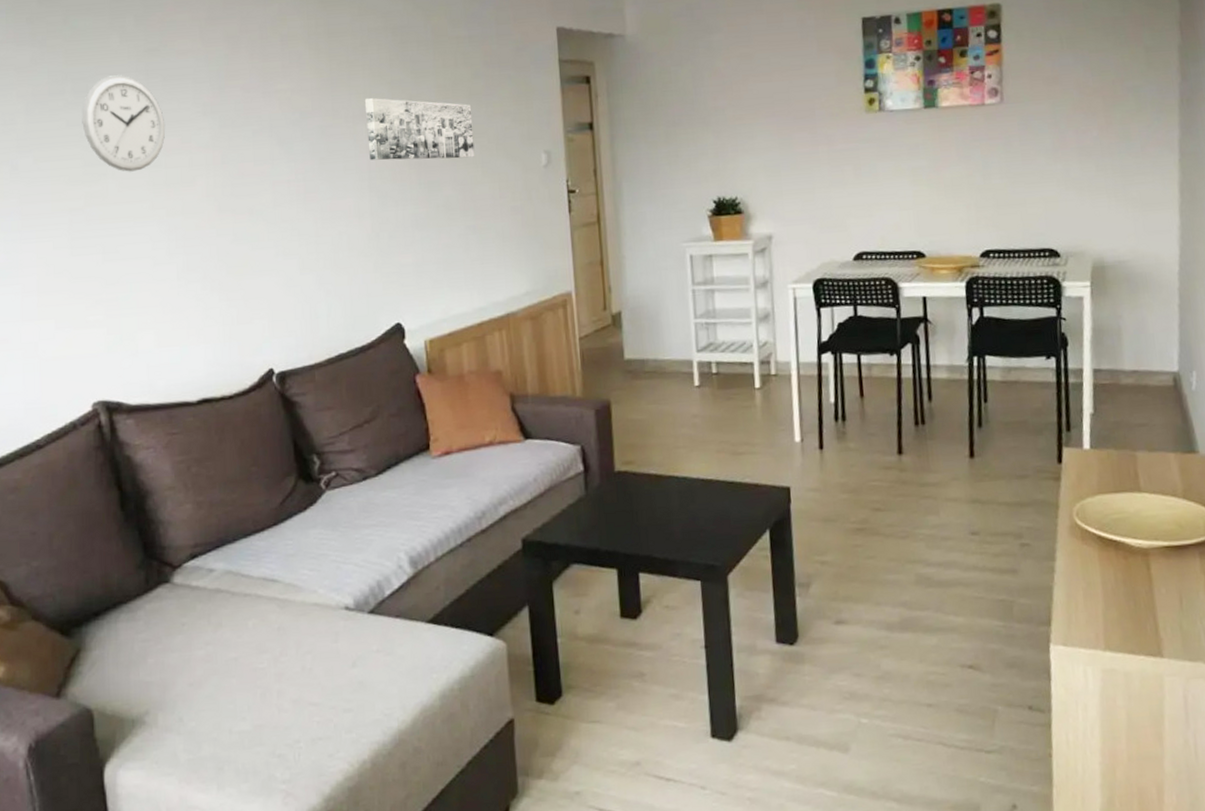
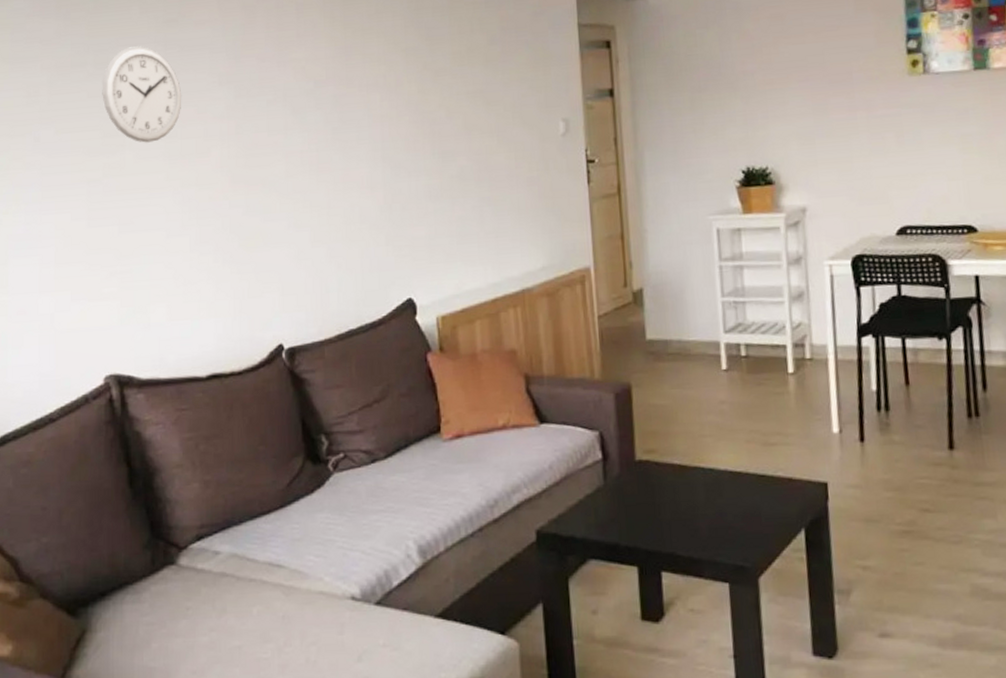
wall art: present [364,98,475,161] -> none [378,66,490,130]

